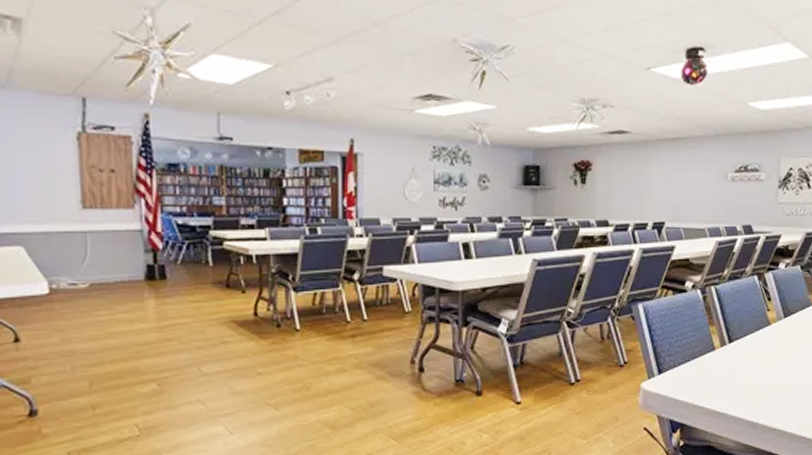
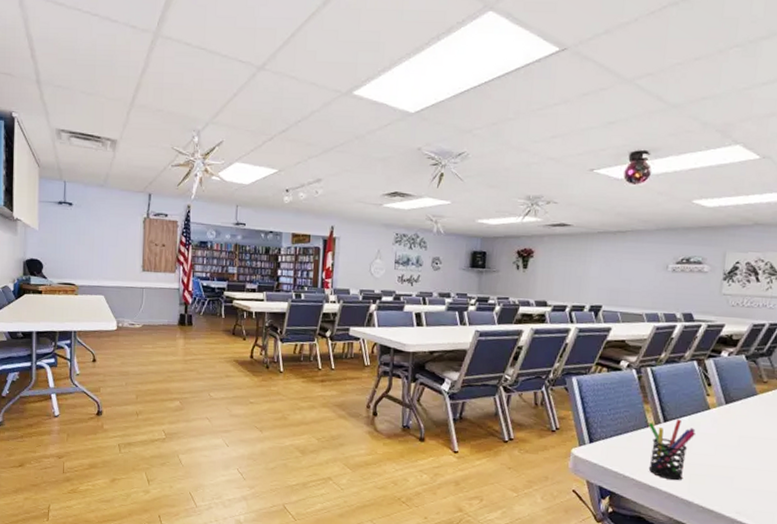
pen holder: none [715,338,758,404] -> present [648,419,696,481]

